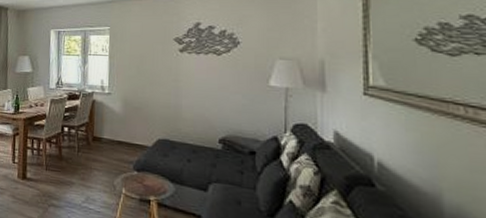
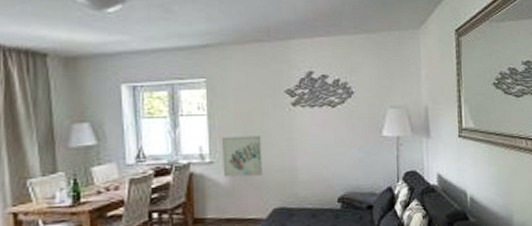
wall art: none [118,74,151,109] -> present [222,136,264,177]

